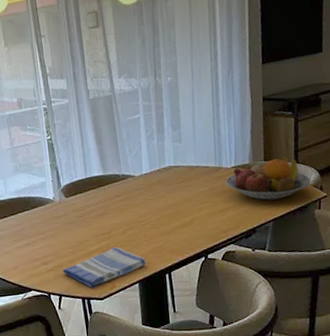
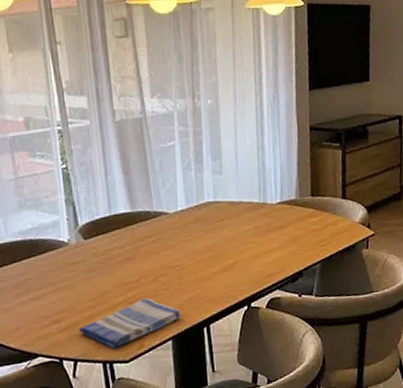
fruit bowl: present [226,156,311,201] -> none [271,191,359,240]

